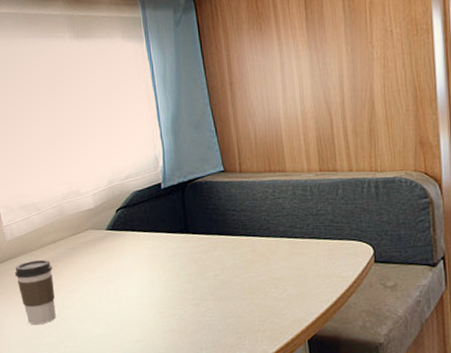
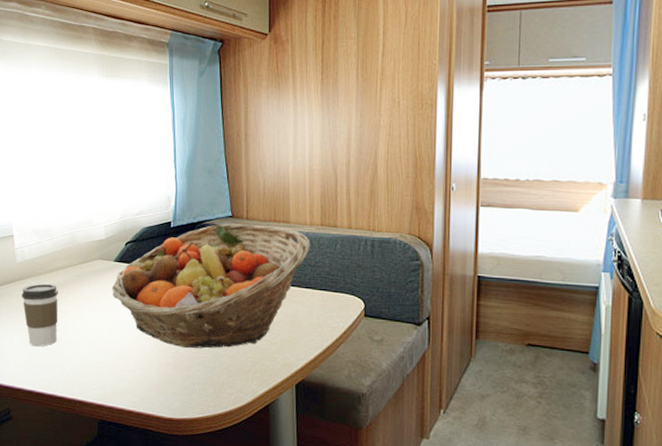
fruit basket: none [107,177,310,313] -> present [112,223,310,349]

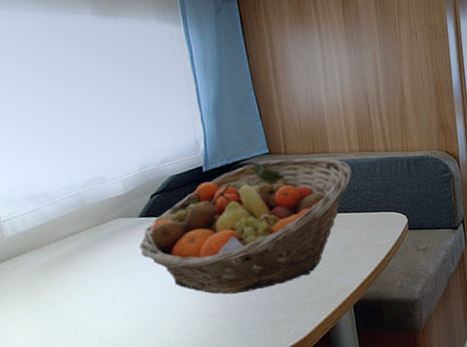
coffee cup: present [22,283,59,347] -> none [18,254,75,330]

